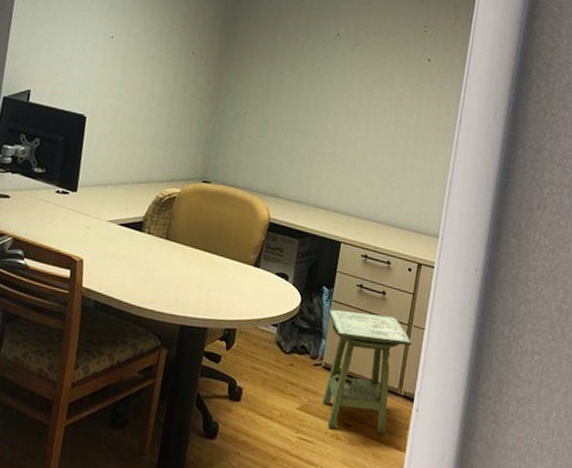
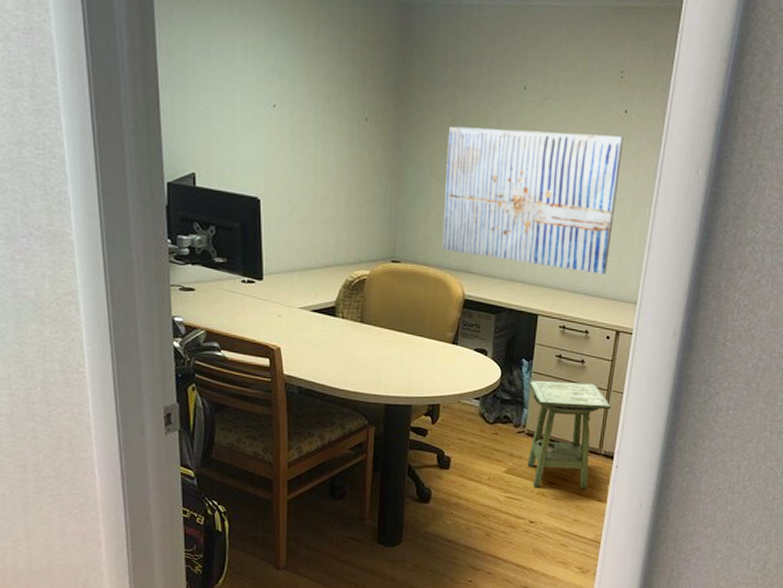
wall art: none [251,63,428,207] -> present [442,126,625,275]

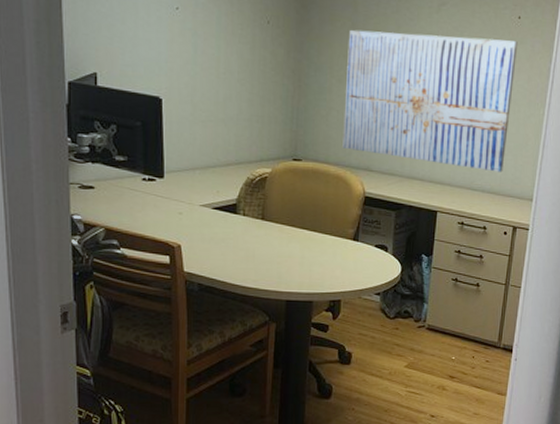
side table: present [527,380,612,489] -> none [428,275,510,382]

